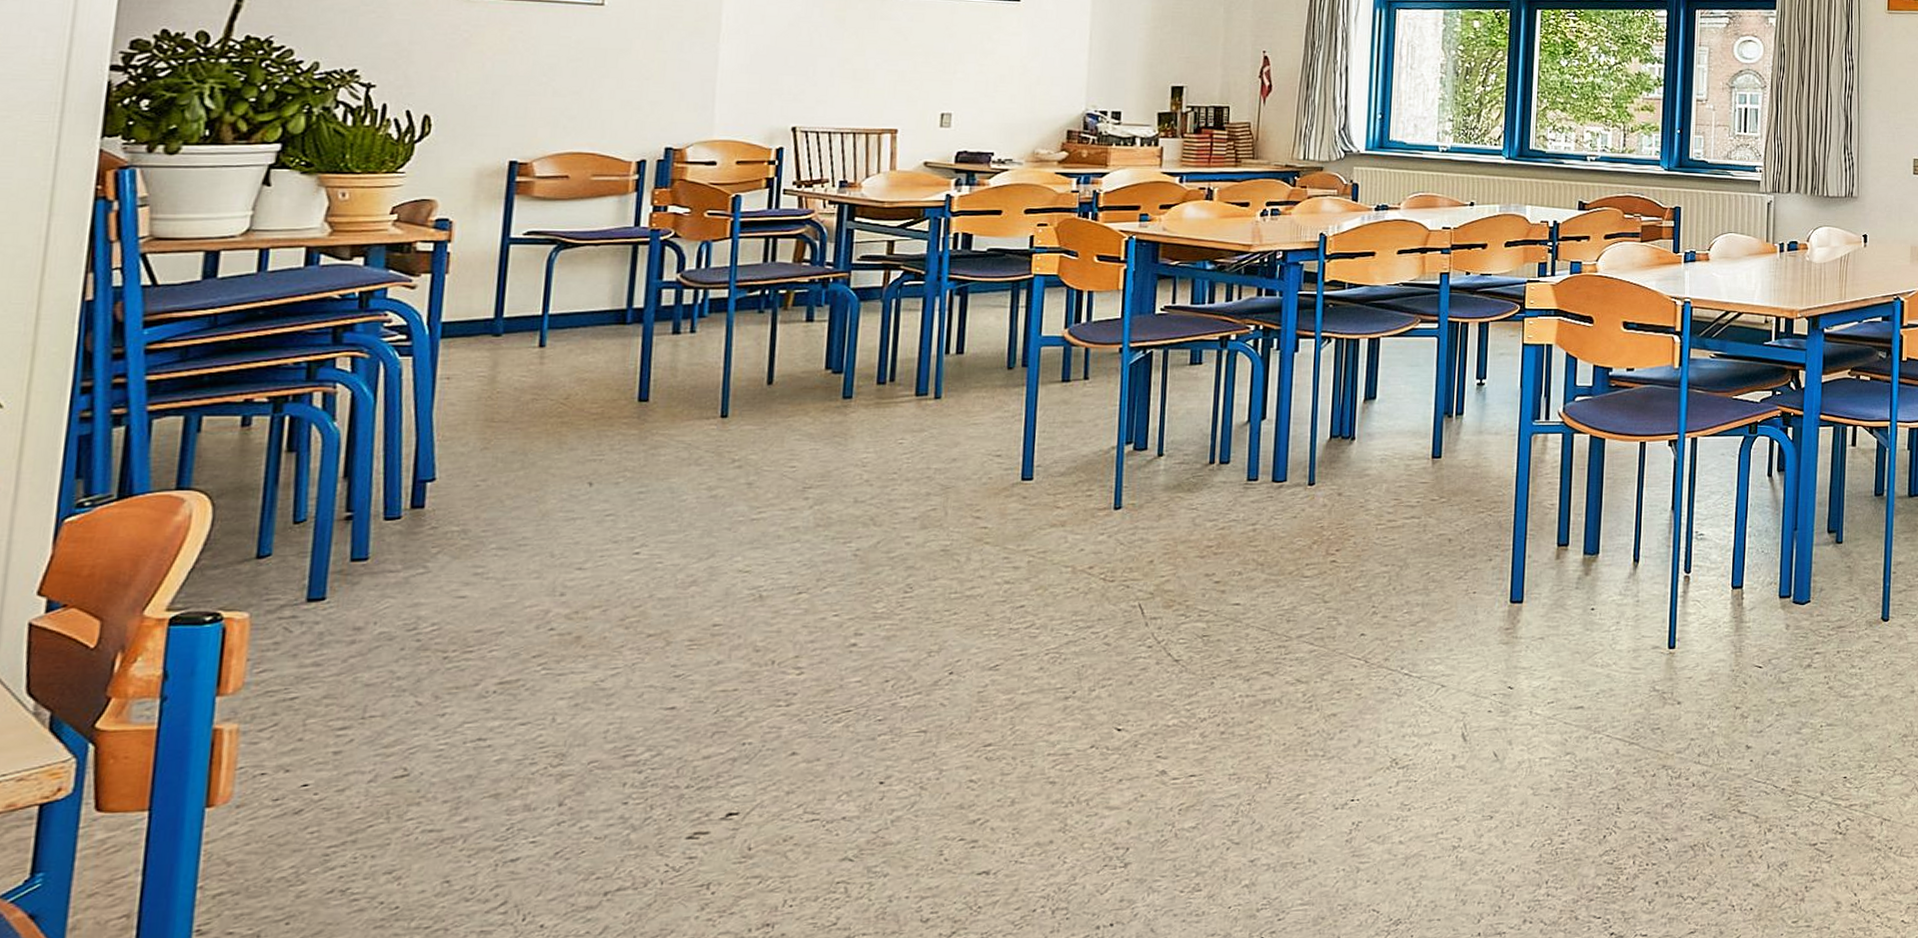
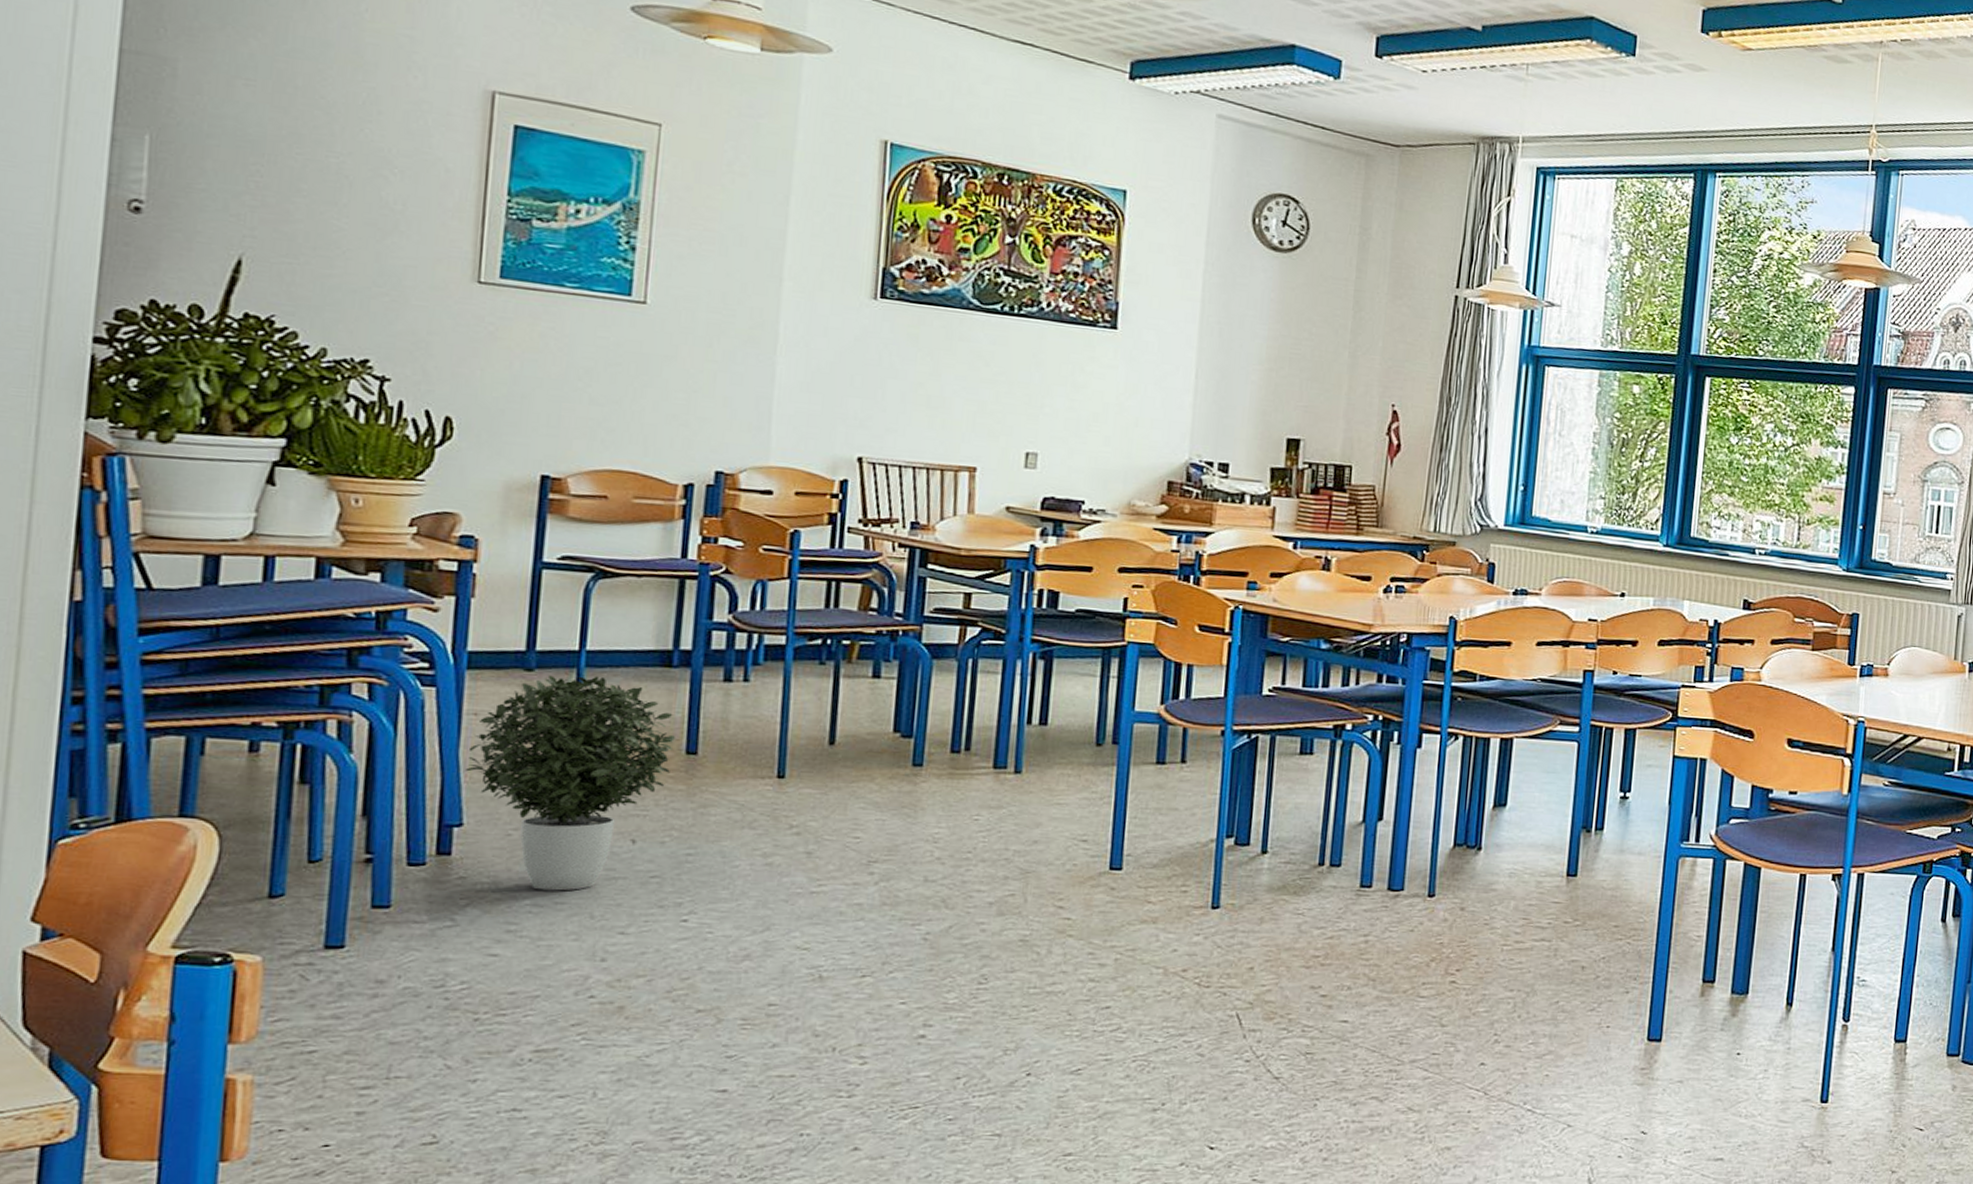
potted plant: none [437,336,630,534] -> present [464,675,676,891]

